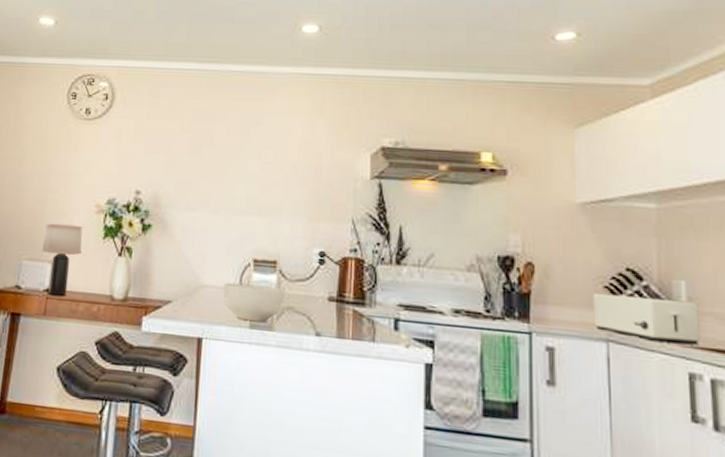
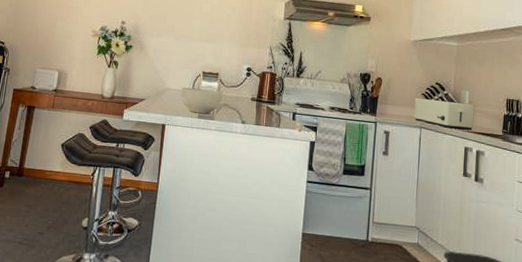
table lamp: present [42,223,83,298] -> none [51,42,82,96]

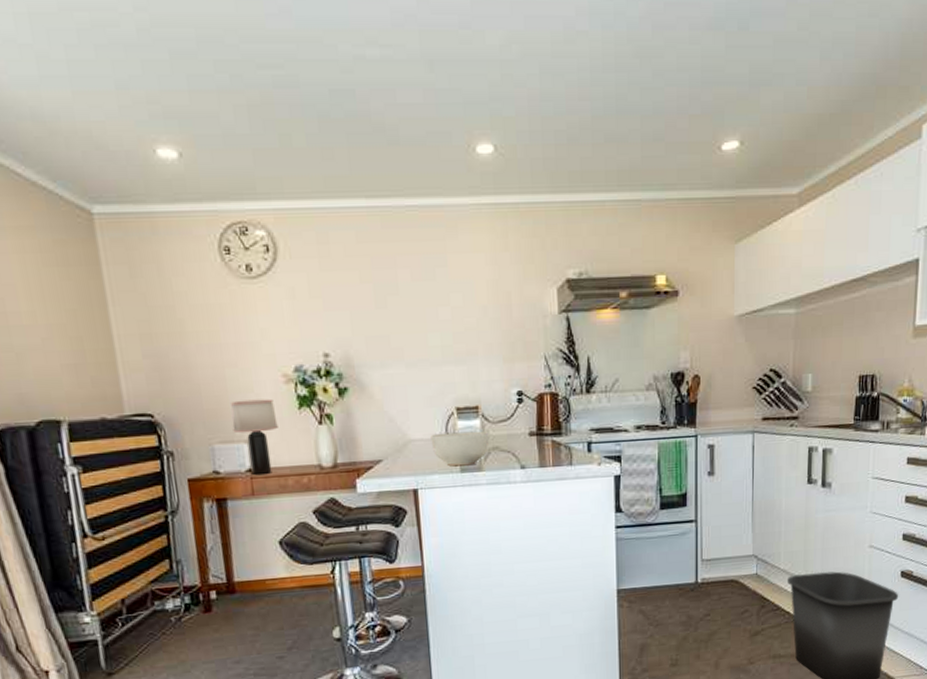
table lamp: none [51,42,82,96] -> present [231,398,278,476]
toaster: present [414,97,475,131] -> none [744,391,819,427]

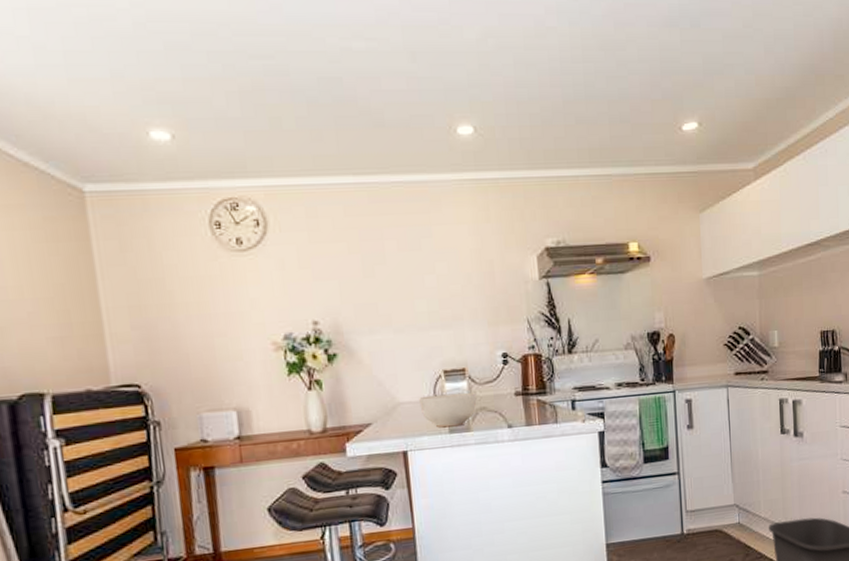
table lamp: present [231,398,278,476] -> none [219,366,267,443]

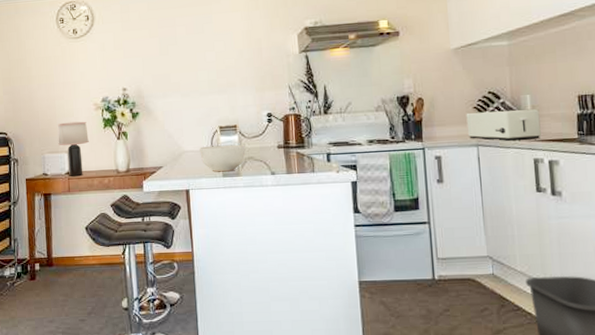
table lamp: none [219,366,267,443] -> present [57,121,89,177]
toaster: none [717,346,787,381] -> present [466,109,541,141]

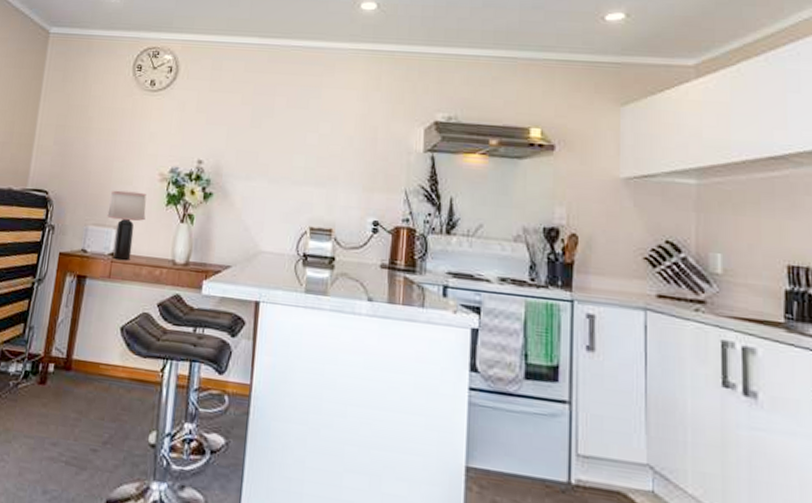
bowl: present [199,144,246,172] -> none [280,249,339,288]
toaster: present [466,109,541,141] -> none [633,263,734,315]

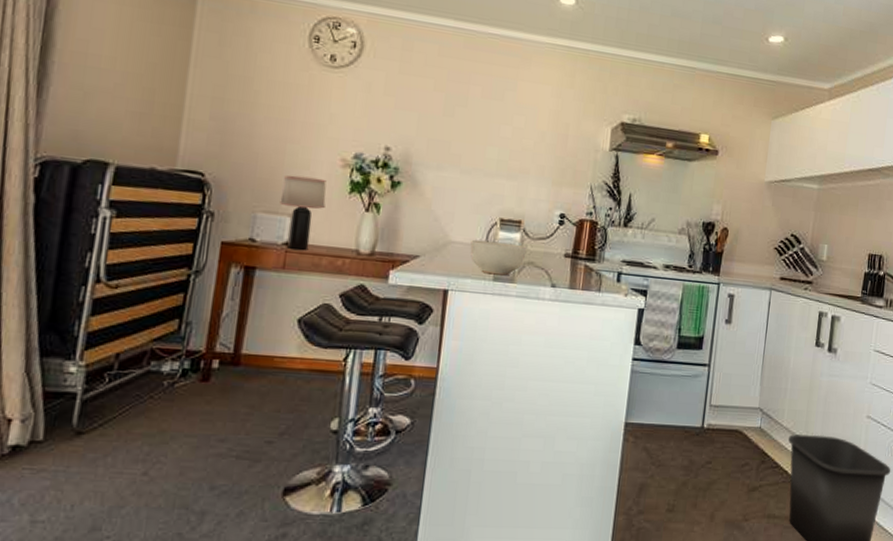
bowl: none [280,249,339,288] -> present [470,239,527,276]

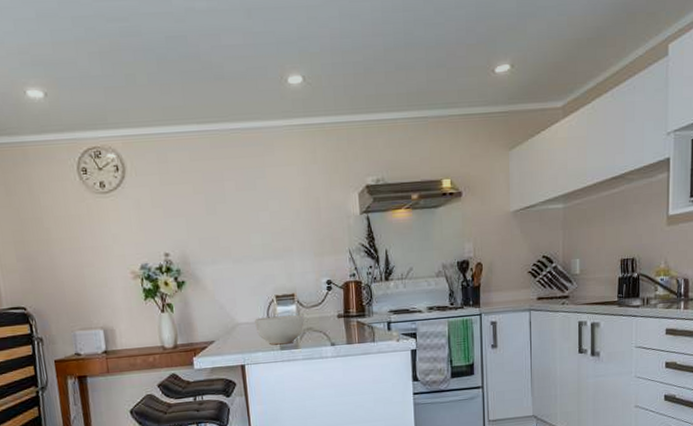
table lamp: present [280,175,327,251] -> none [89,292,128,357]

